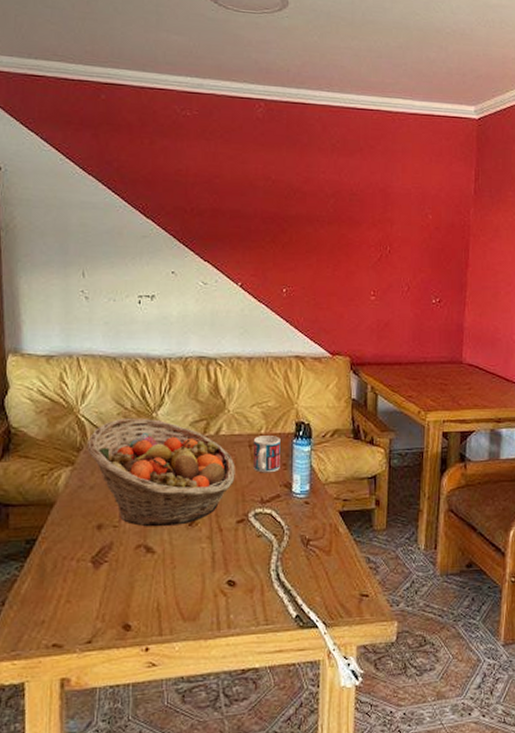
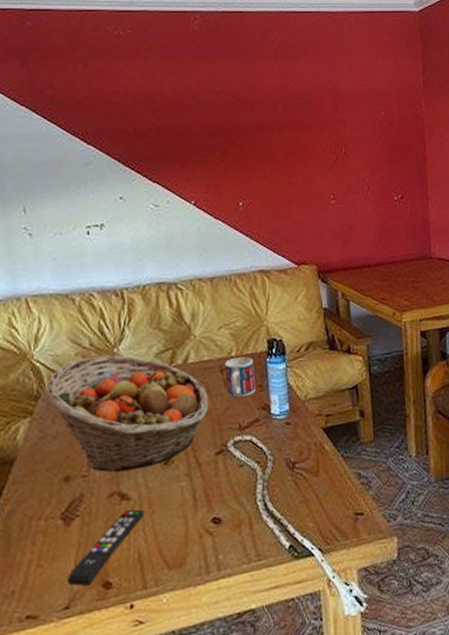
remote control: none [92,561,166,625] -> present [67,509,144,586]

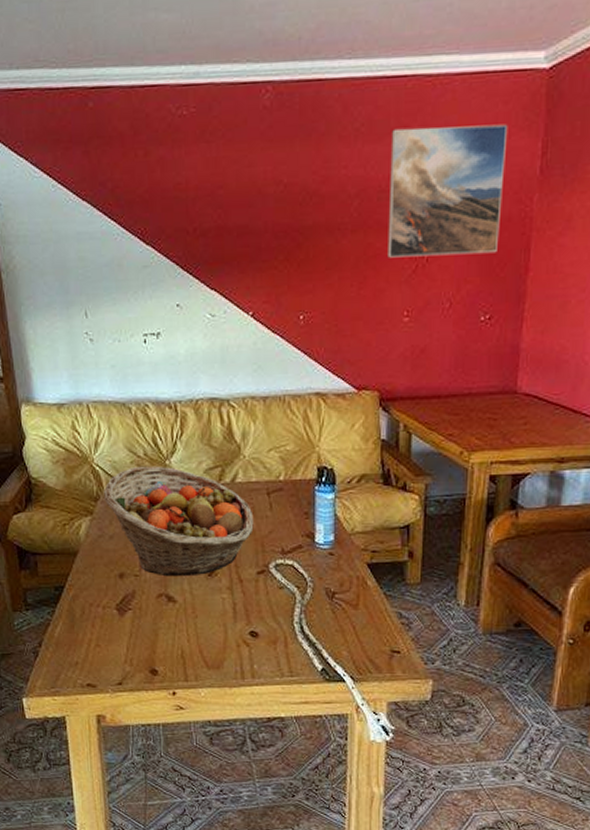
remote control: present [67,509,144,586] -> none [120,610,188,669]
mug: present [224,357,256,398] -> none [271,482,301,523]
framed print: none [304,49,400,152] -> present [388,124,508,258]

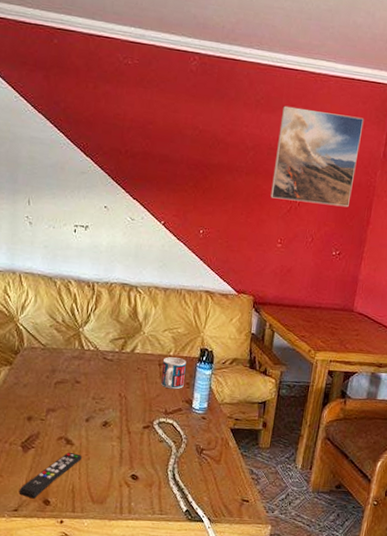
fruit basket: present [104,465,254,577] -> none [23,330,146,425]
remote control: none [120,610,188,669] -> present [19,452,82,499]
mug: none [271,482,301,523] -> present [161,357,186,390]

